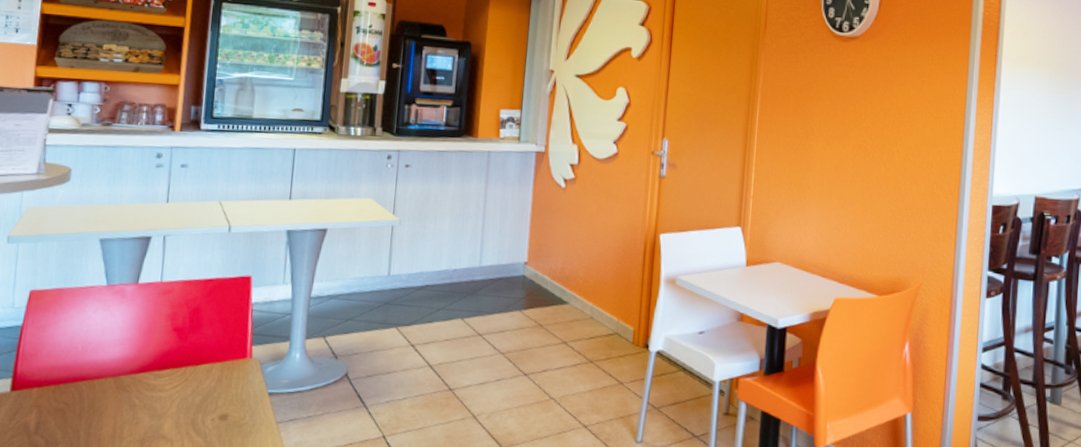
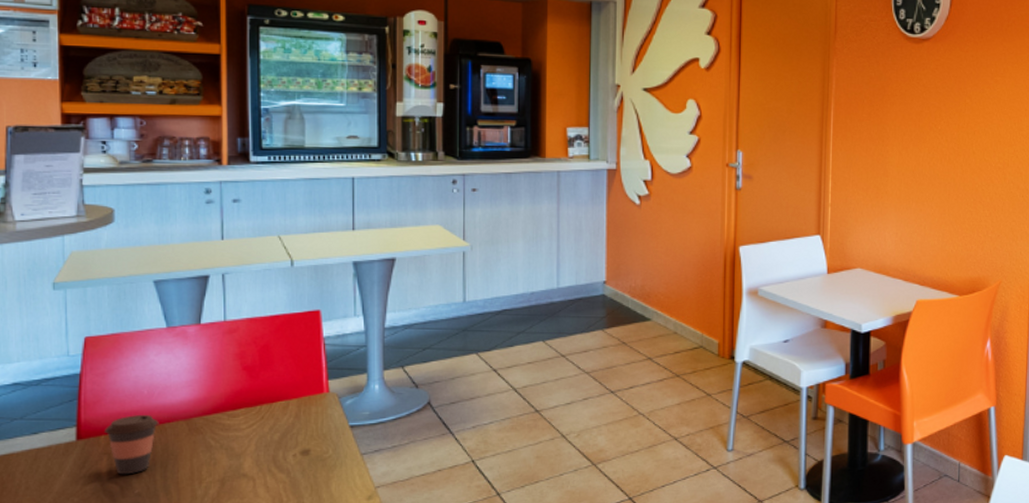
coffee cup: none [37,369,89,429] -> present [104,414,159,475]

